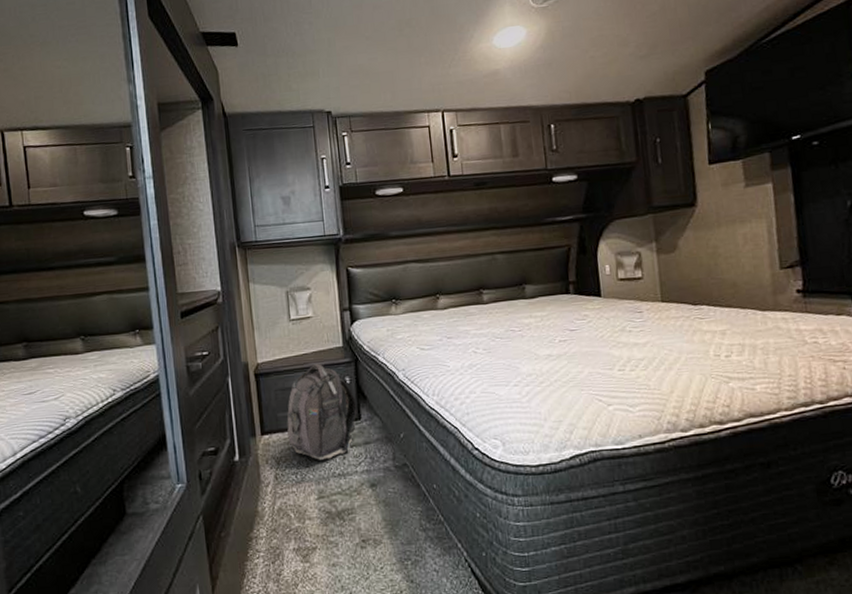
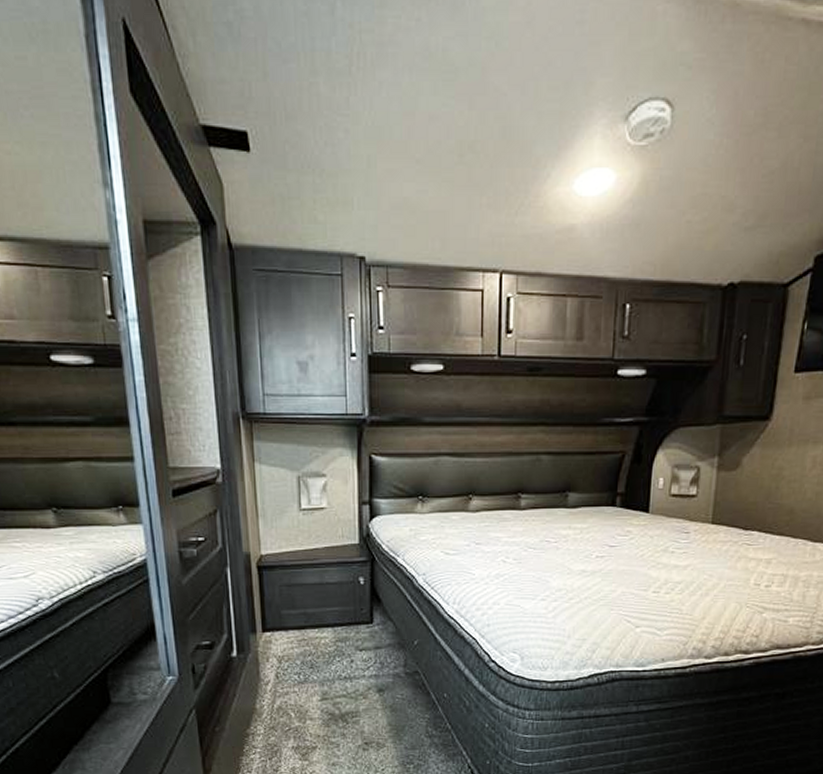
backpack: present [287,363,357,460] -> none [290,559,370,662]

